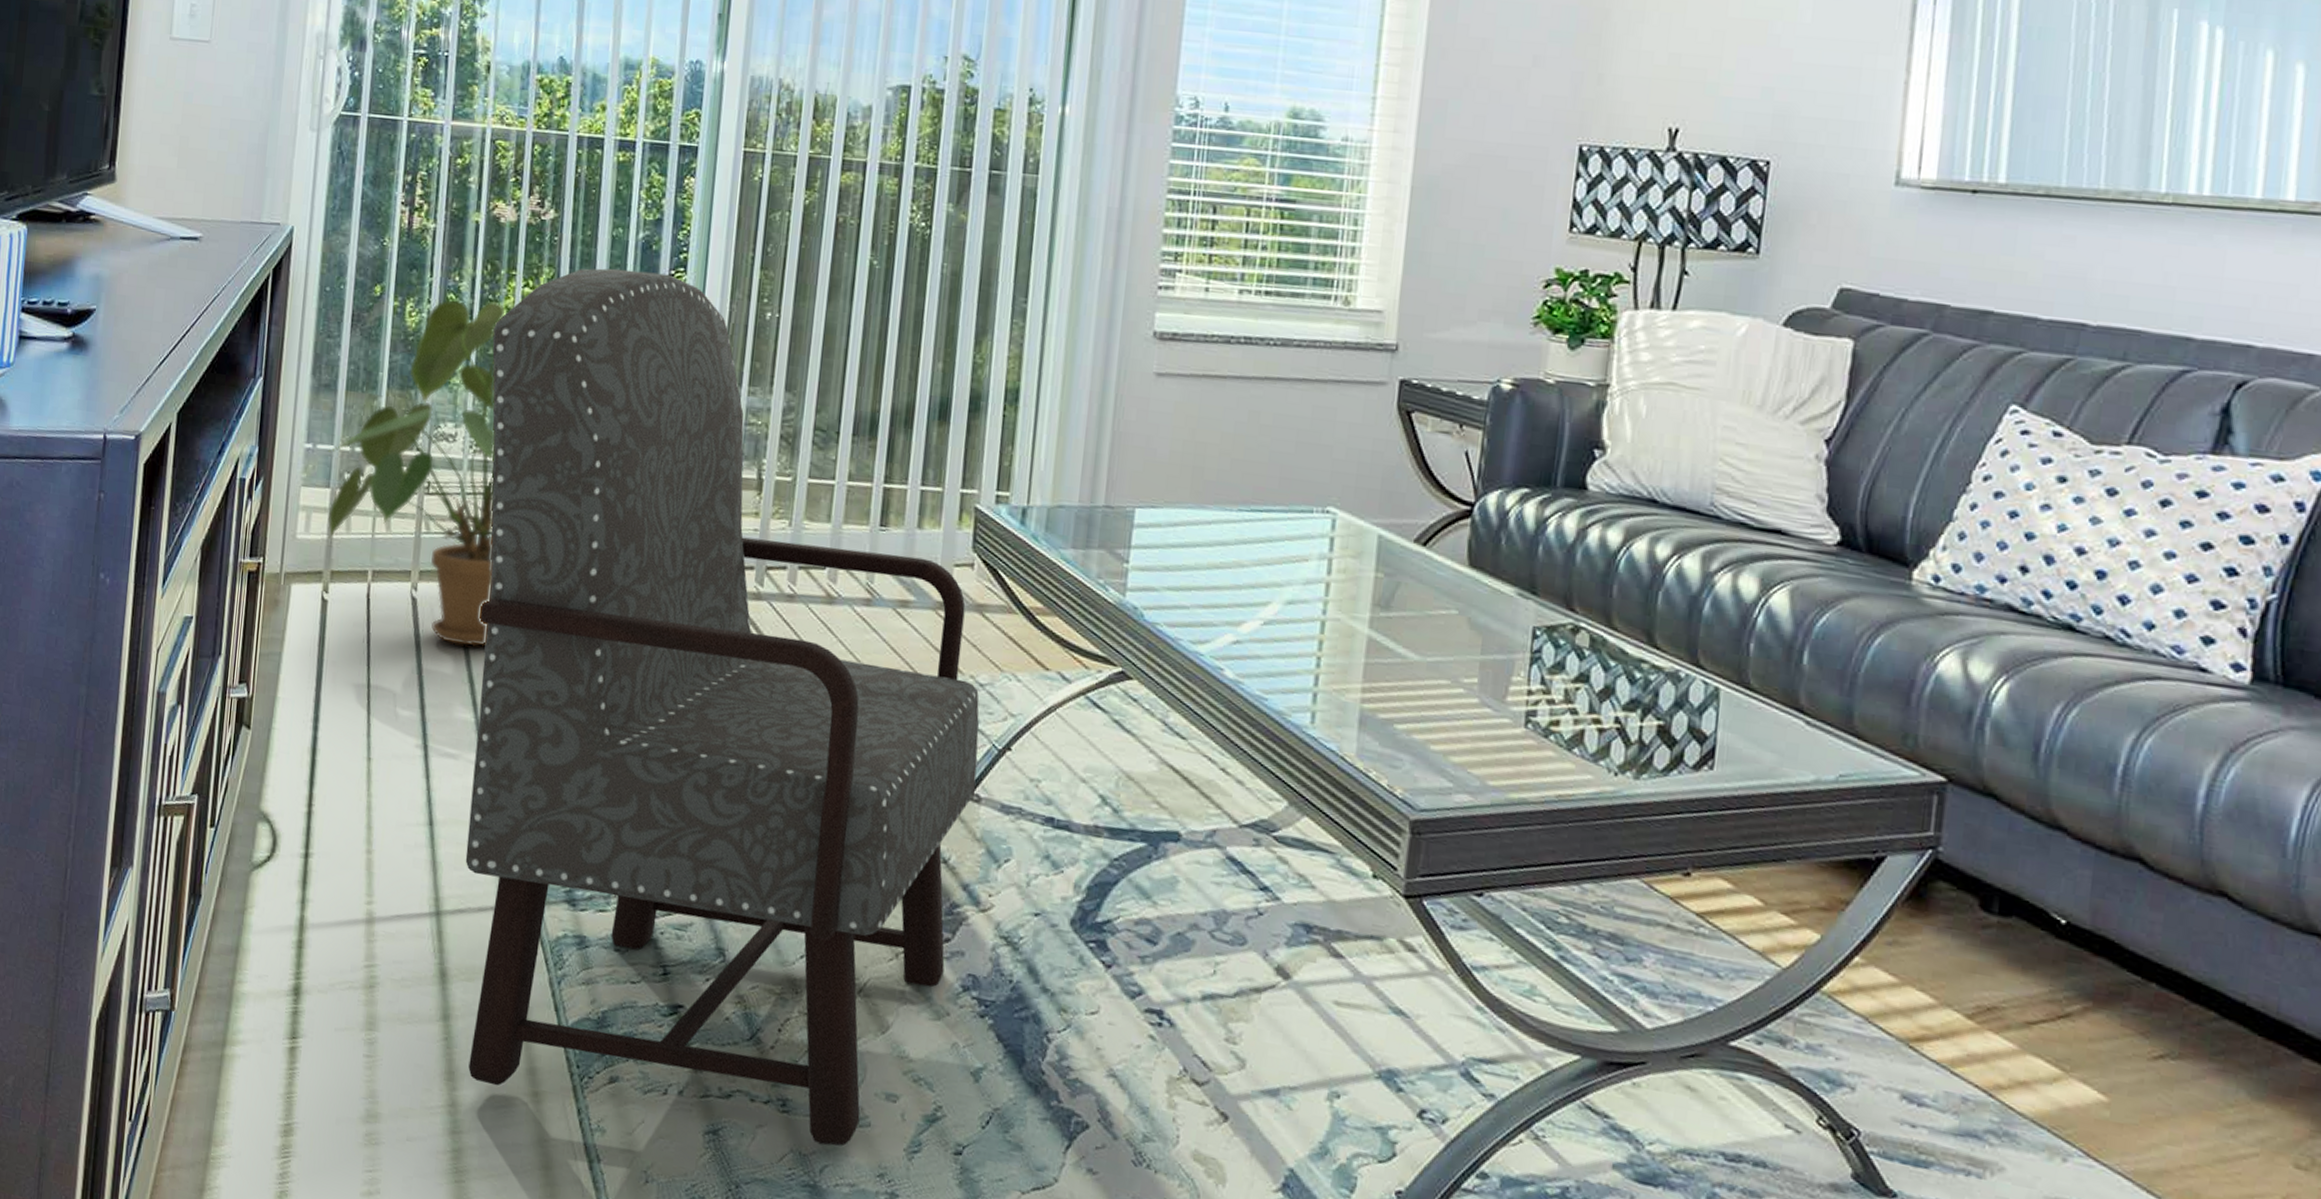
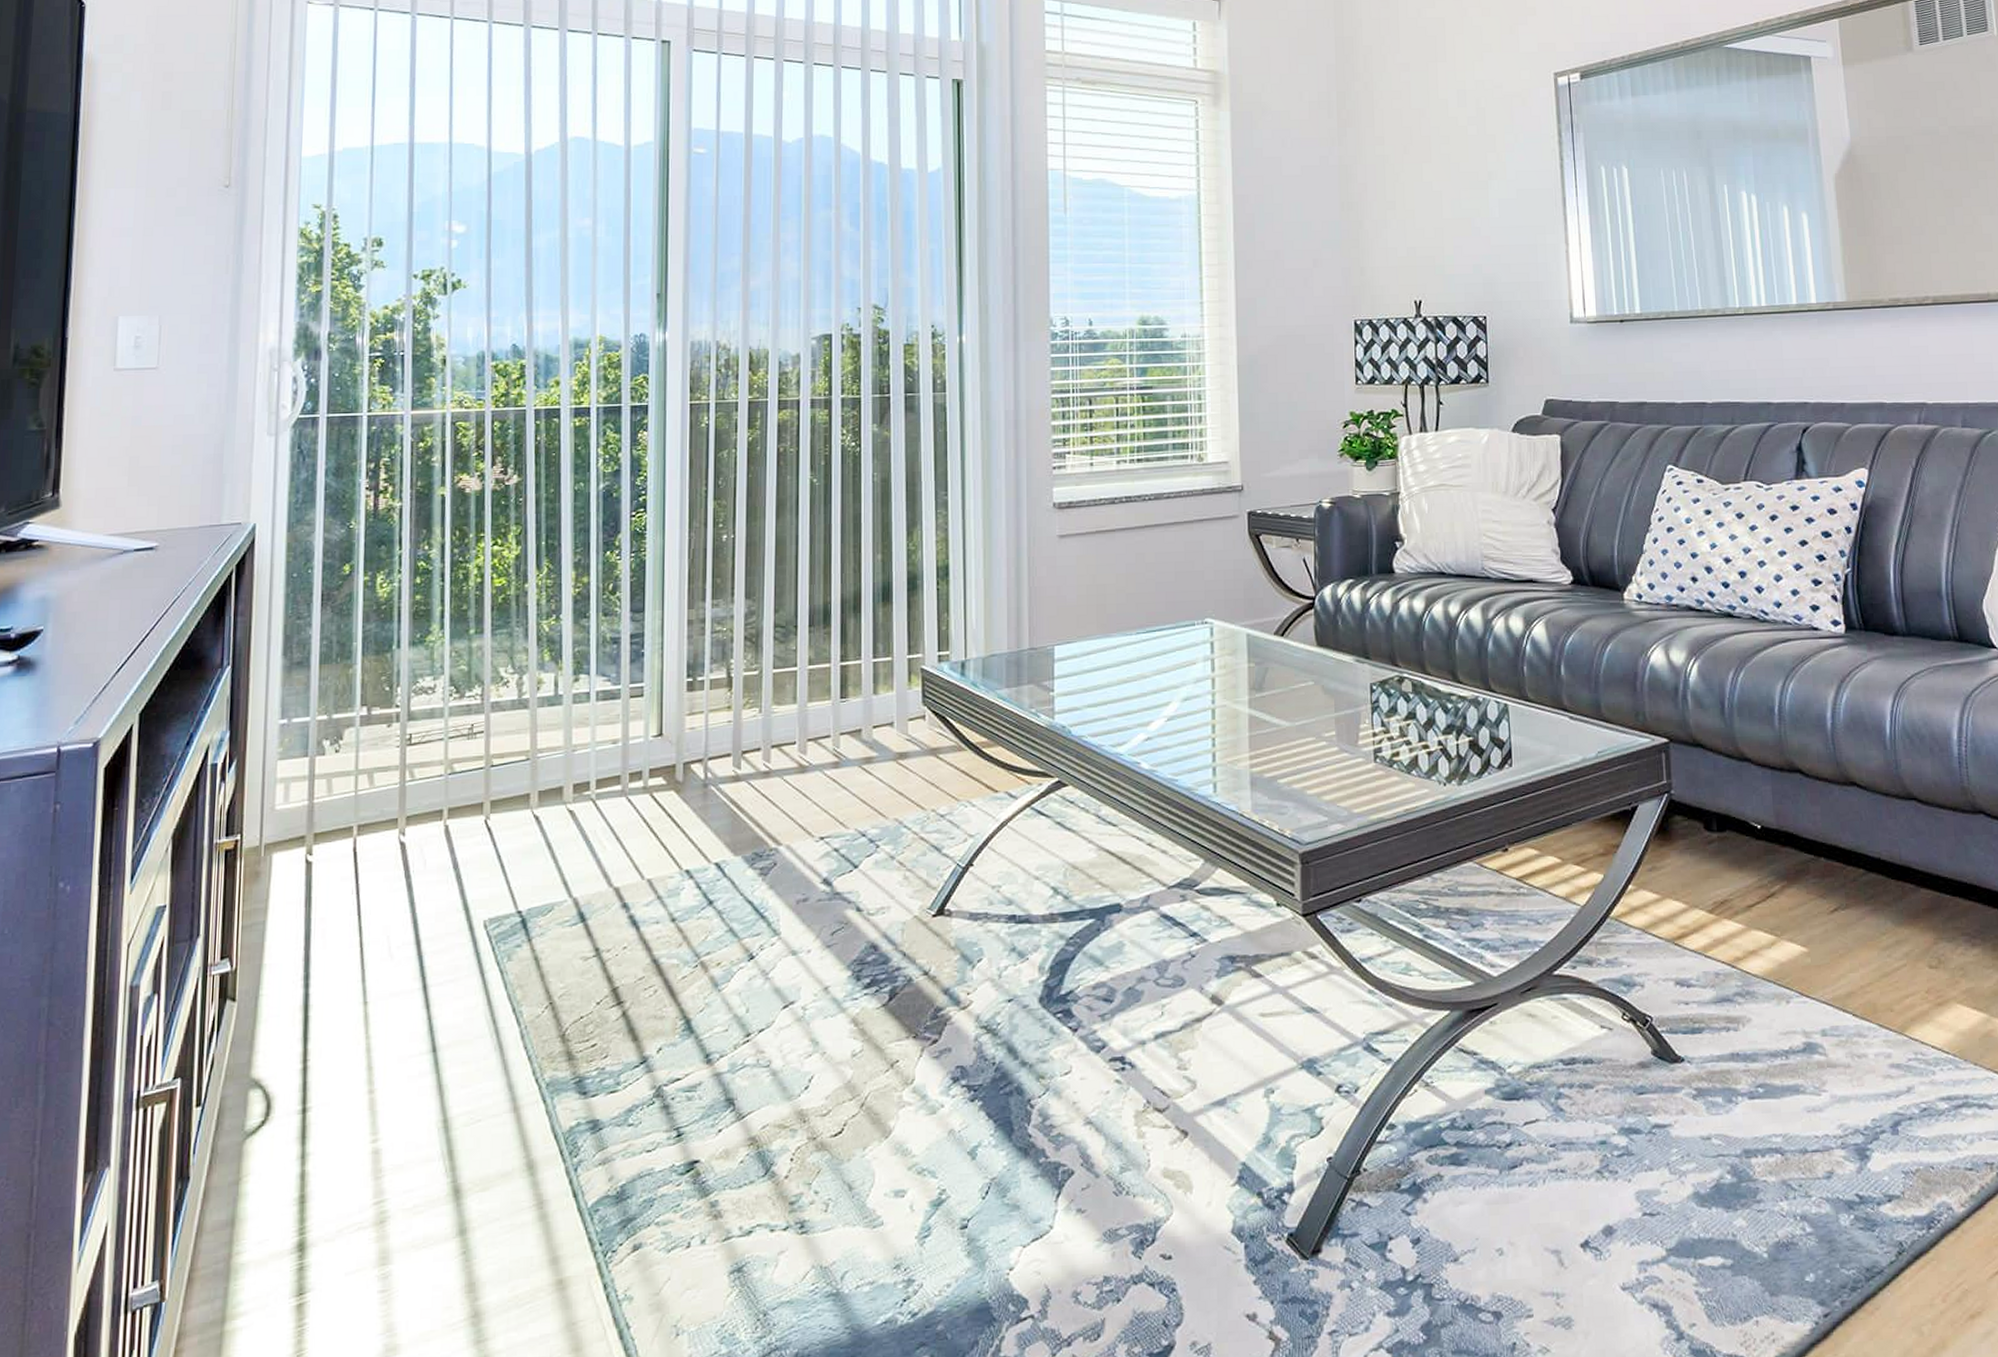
house plant: present [327,299,505,647] -> none [304,562,480,877]
armchair: present [465,268,979,1147] -> none [465,516,945,1285]

